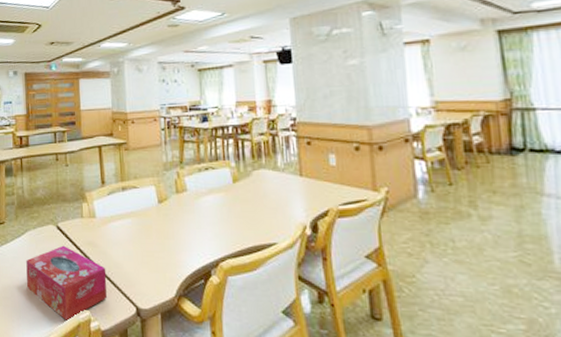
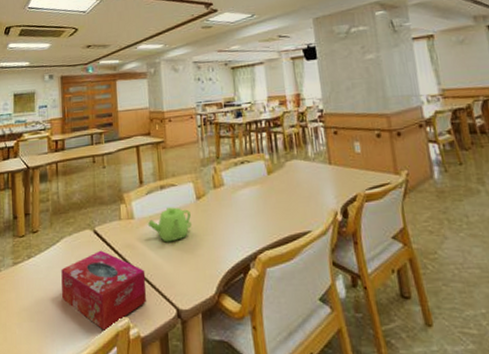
teapot: none [108,209,153,243] -> present [147,207,191,243]

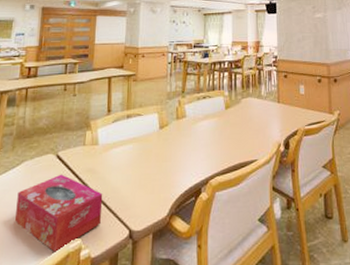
teapot: present [147,207,191,243] -> none [110,135,152,168]

